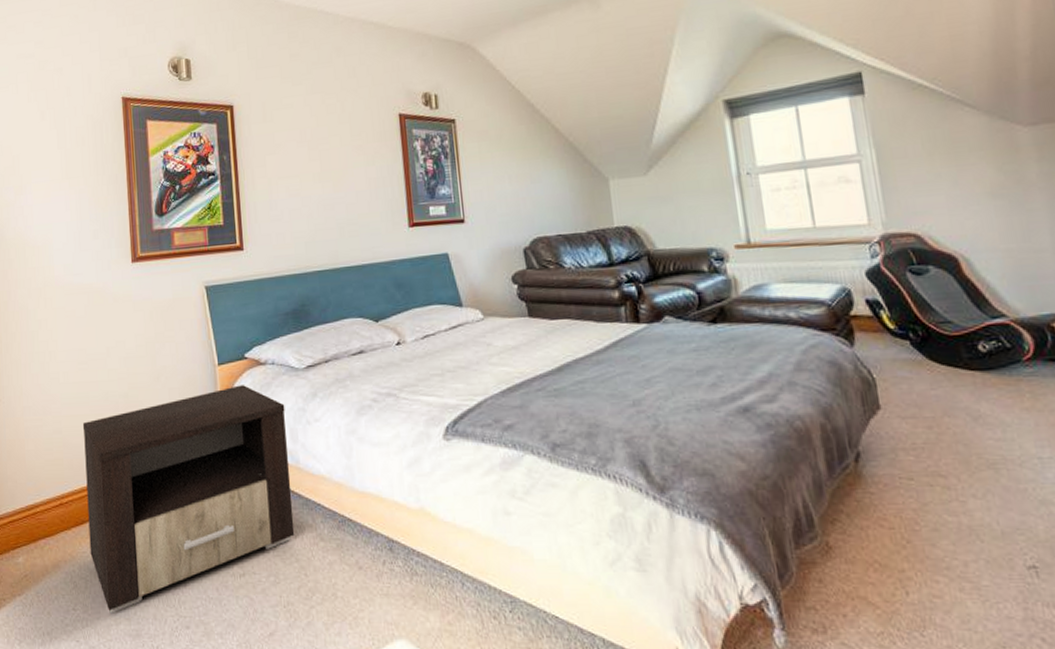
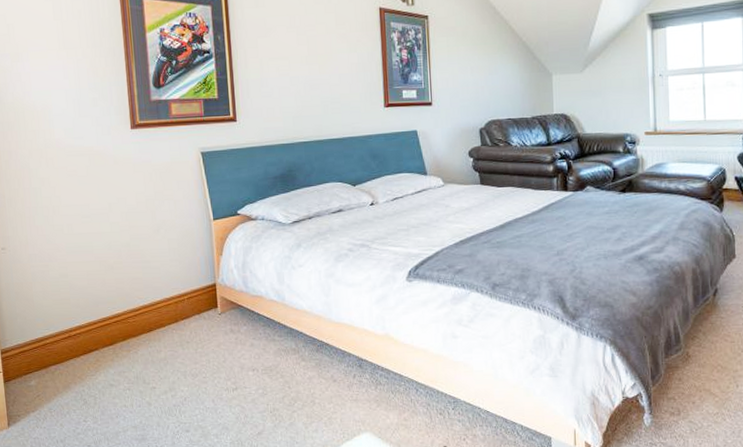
nightstand: present [82,385,295,614] -> none [87,237,280,423]

